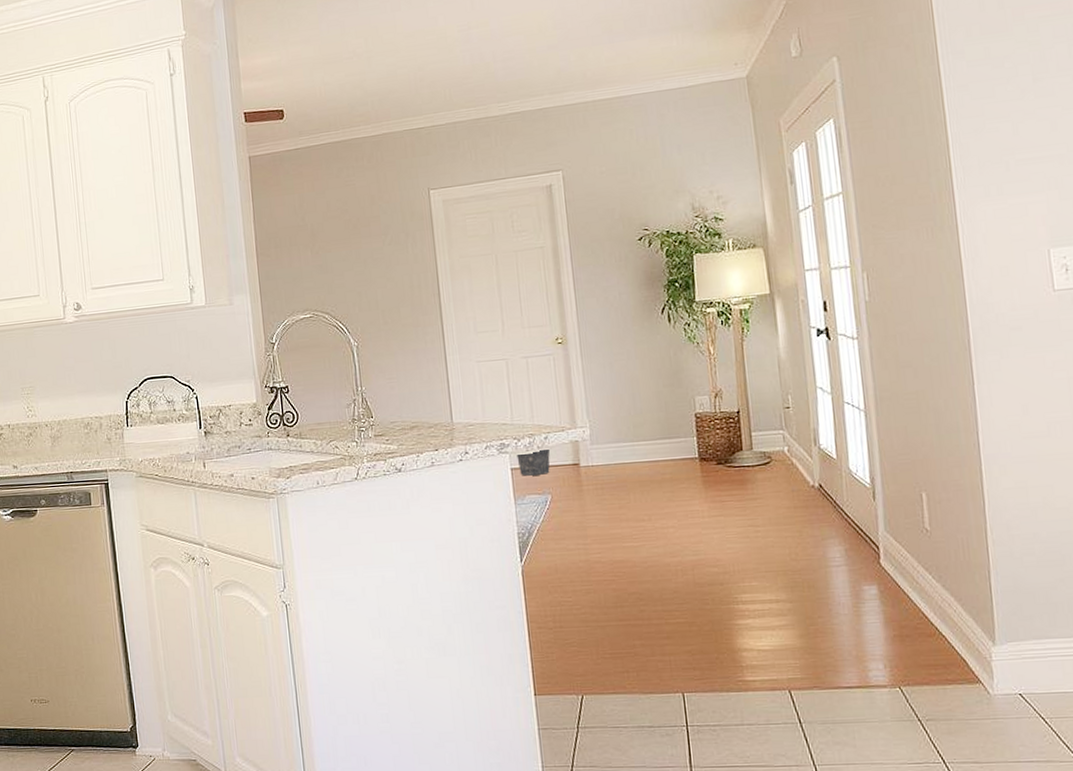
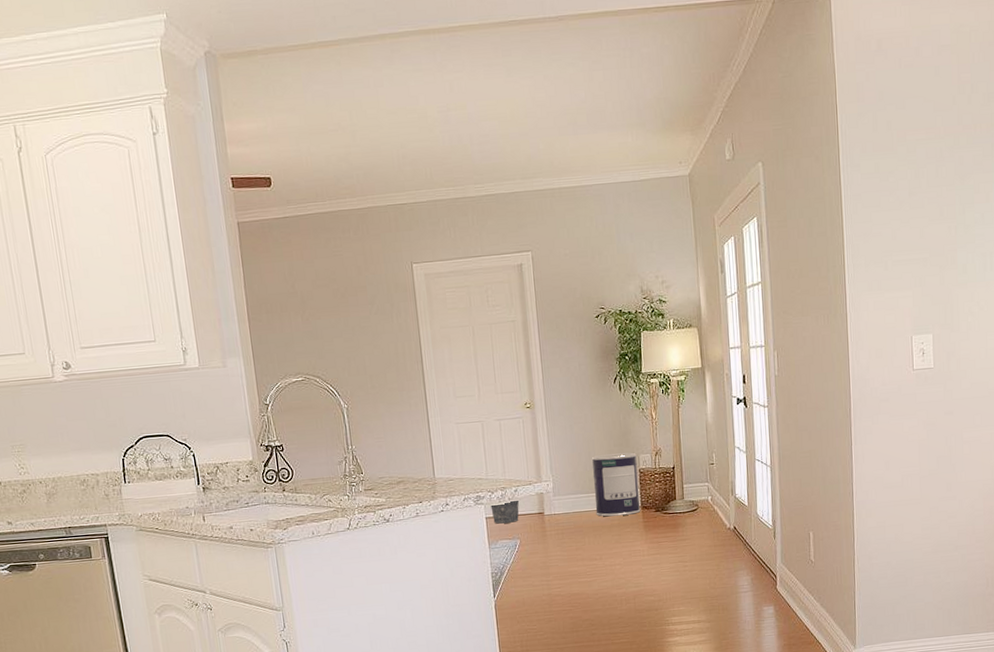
paint can: none [635,393,699,470] -> present [591,452,641,517]

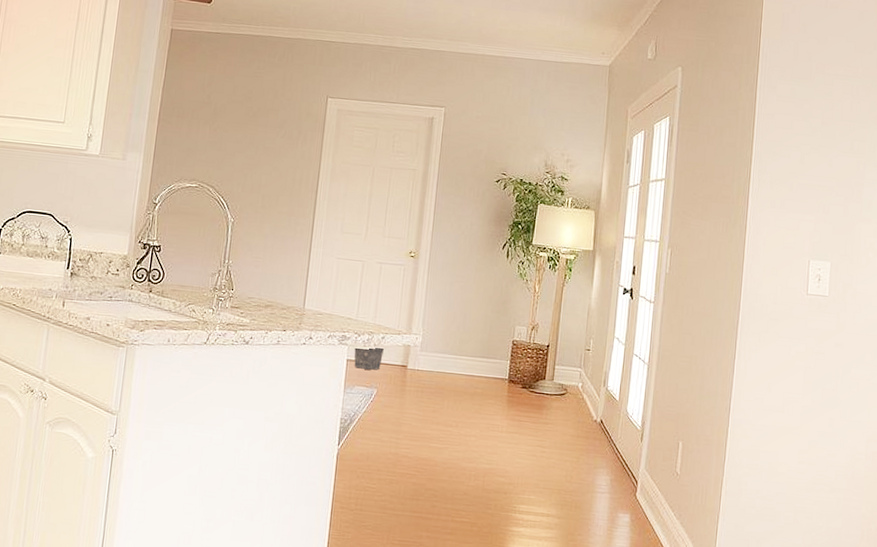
paint can: present [591,452,641,517] -> none [460,318,513,386]

